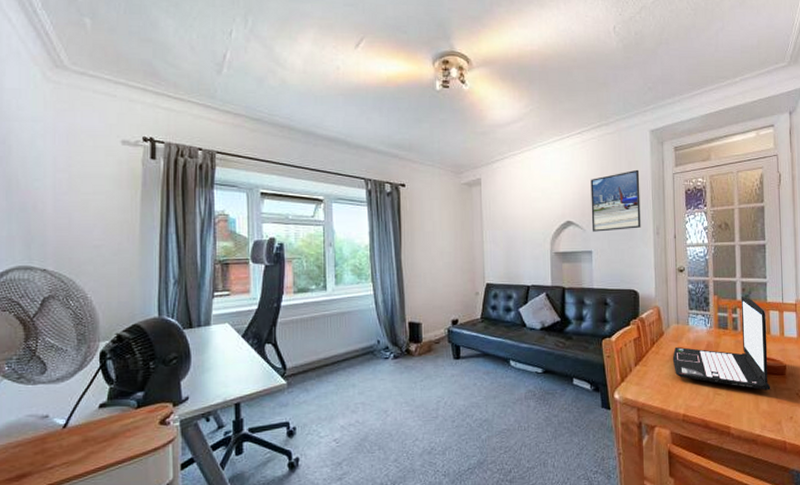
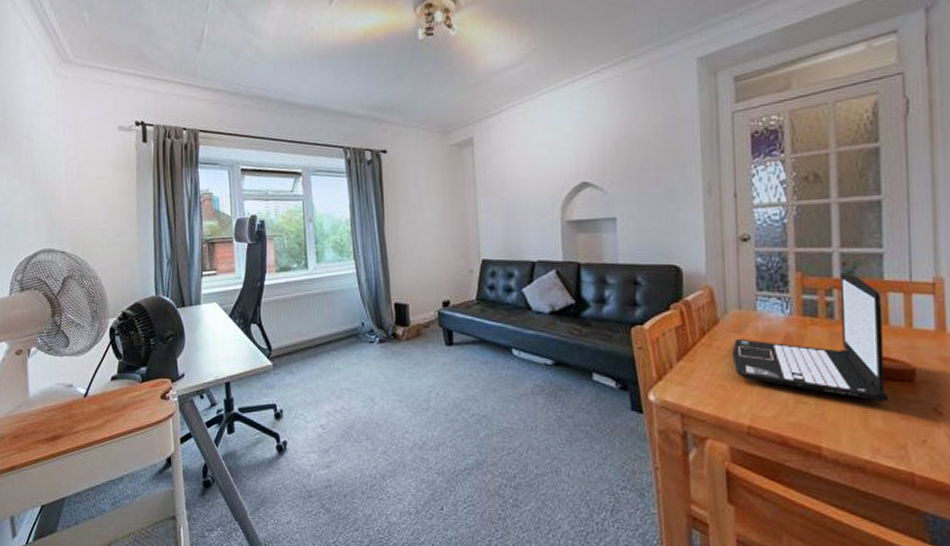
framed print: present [590,169,641,232] -> none [613,111,685,194]

